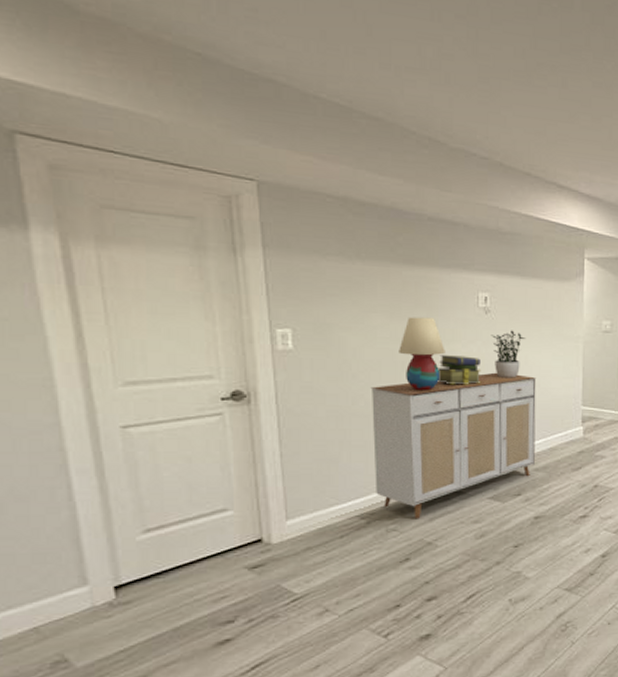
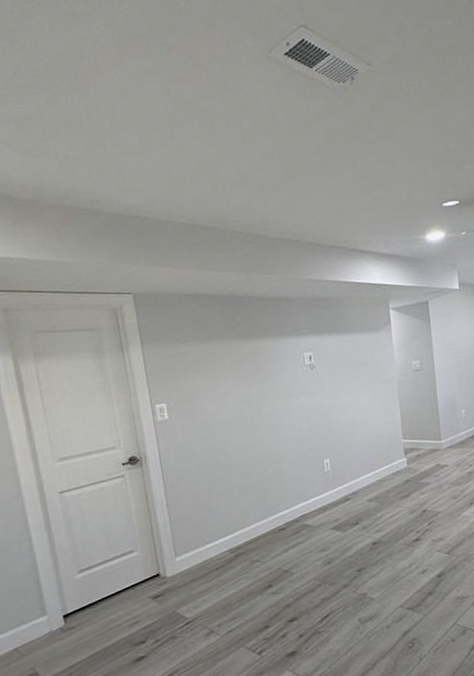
sideboard: present [370,372,537,518] -> none [228,418,367,550]
table lamp: present [399,317,445,391] -> none [246,379,283,442]
stack of books: present [438,355,482,385] -> none [278,407,314,434]
potted plant: present [491,330,526,378] -> none [318,380,348,423]

